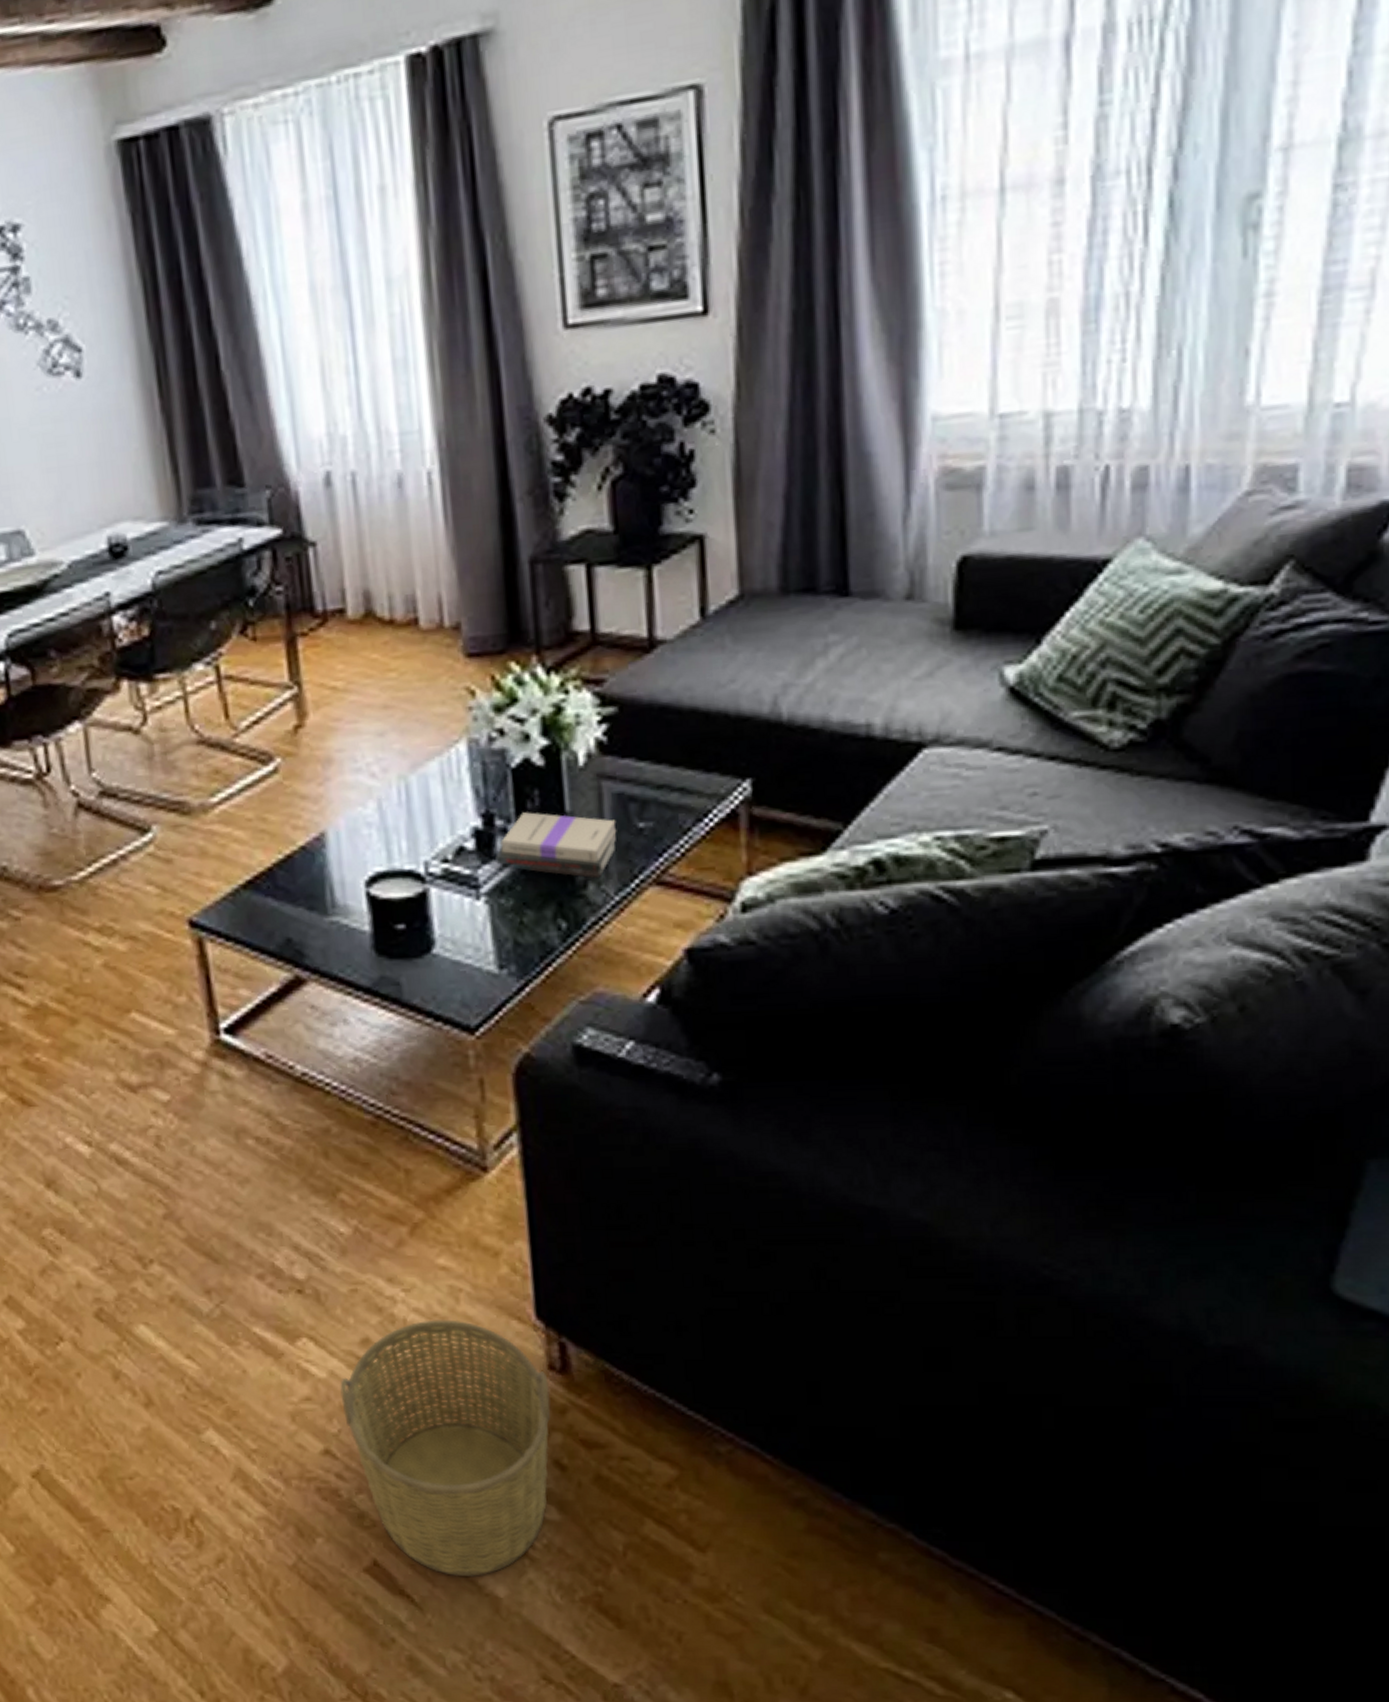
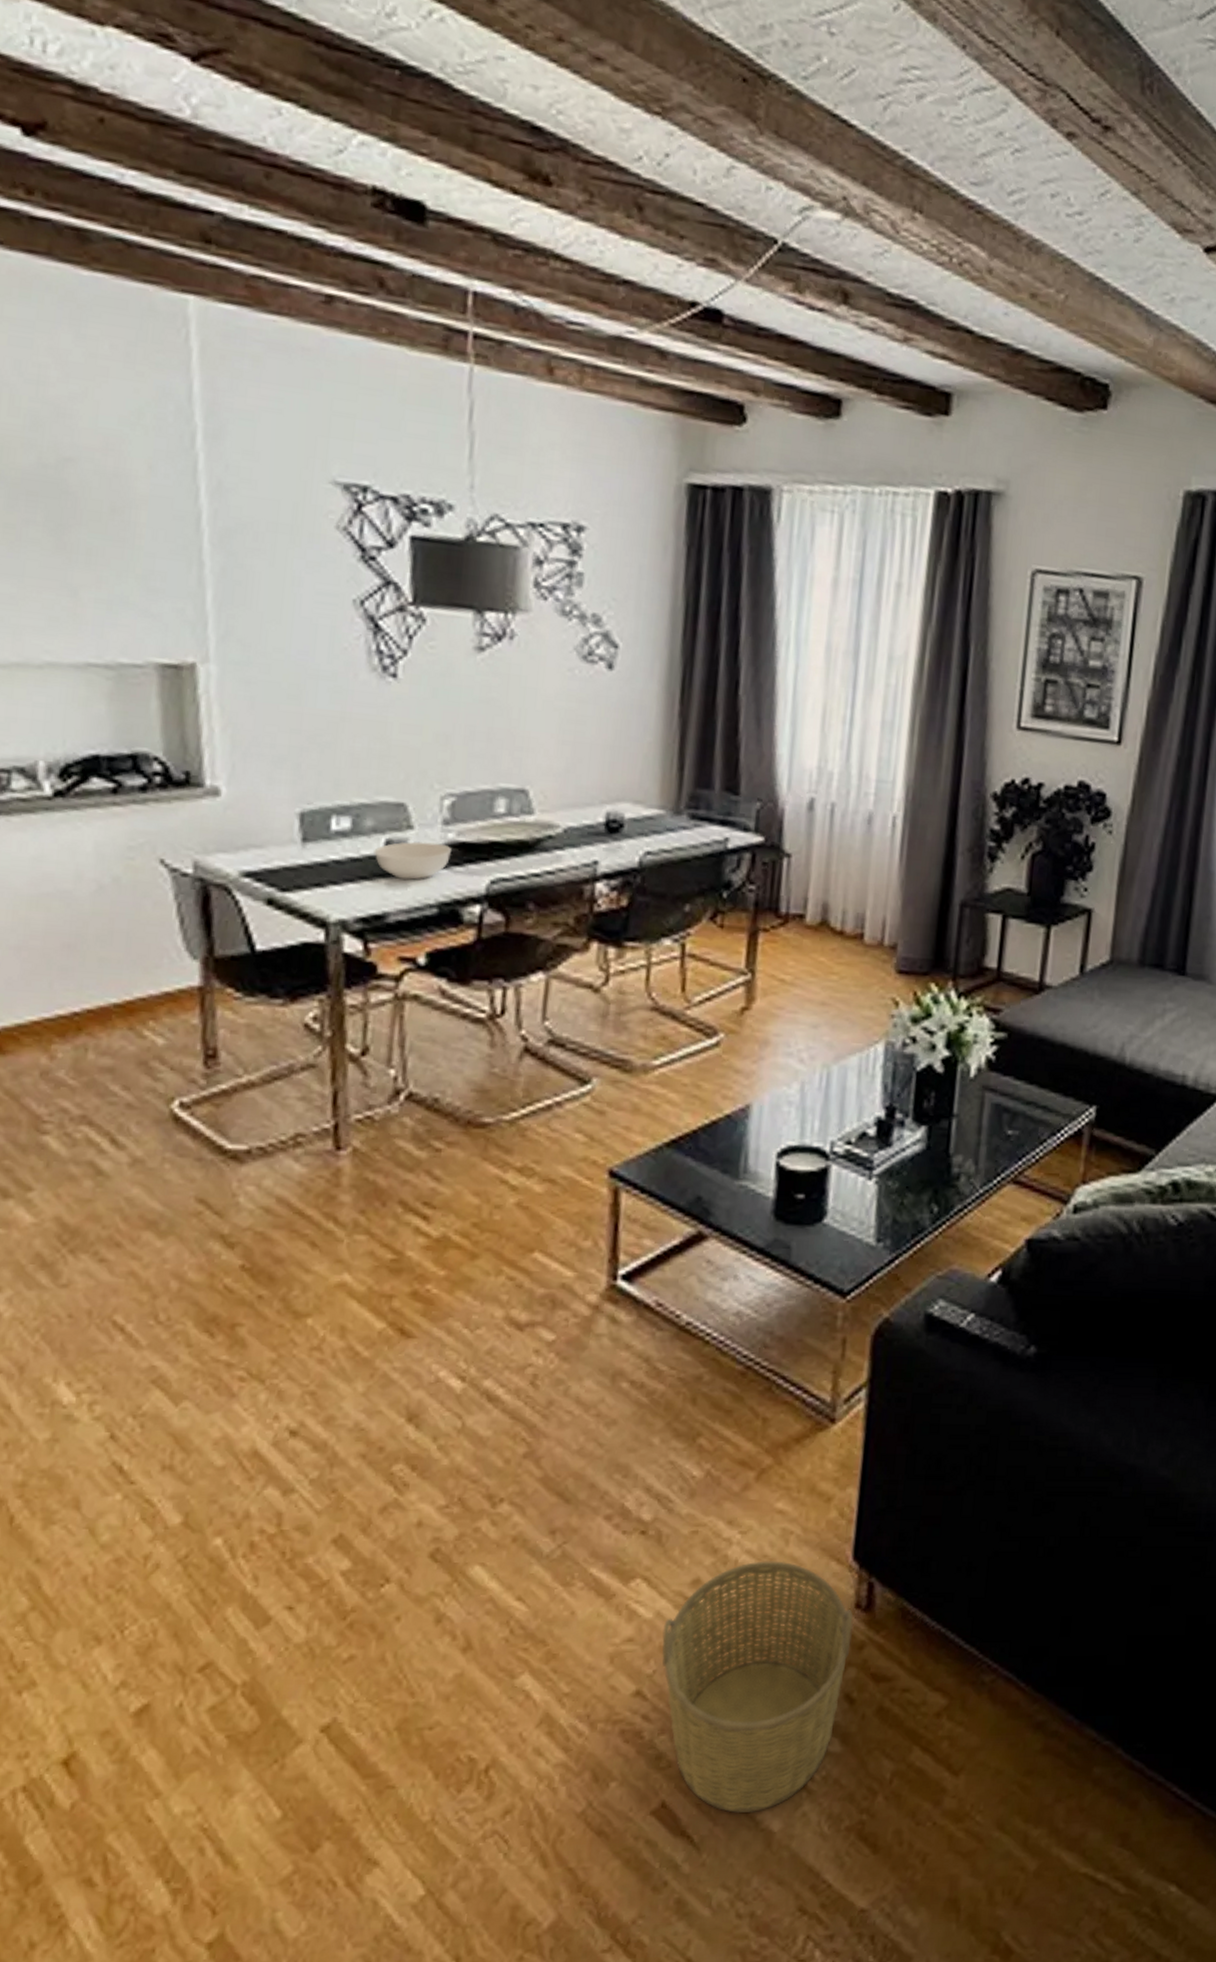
books: present [495,812,617,879] -> none [890,1110,991,1173]

